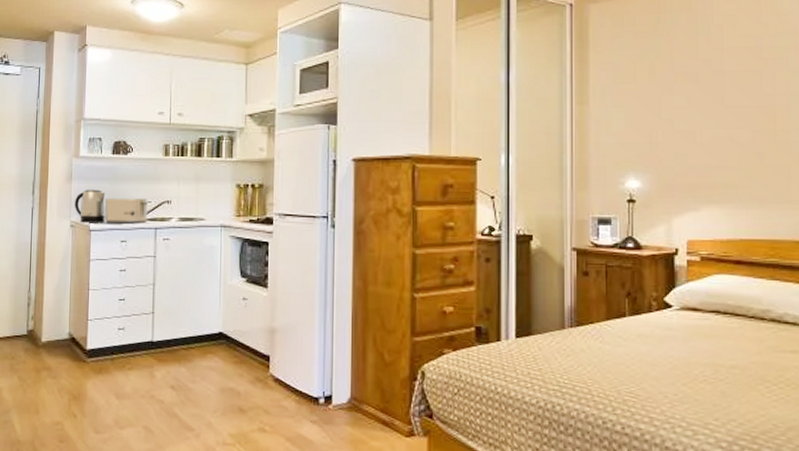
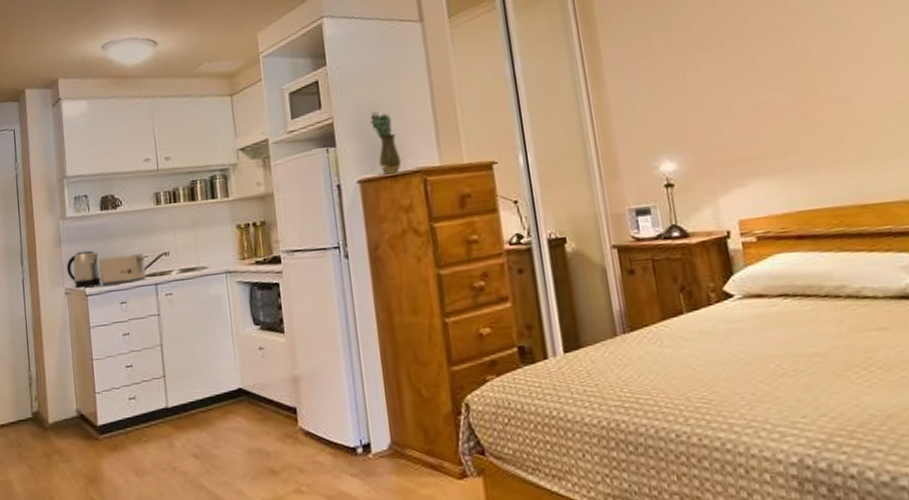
vase: none [370,98,395,157] -> present [369,111,402,175]

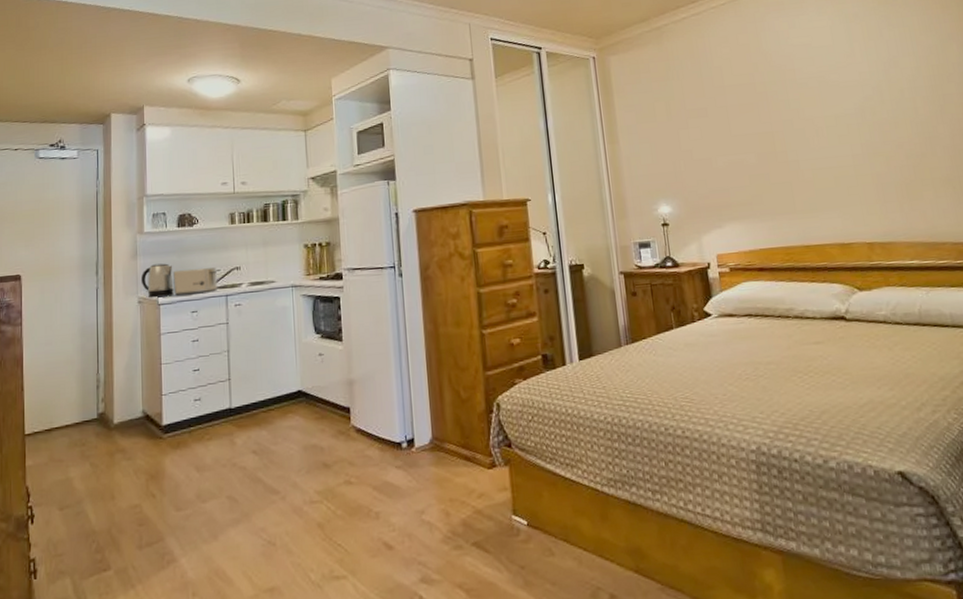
vase: present [369,111,402,175] -> none [425,152,452,206]

